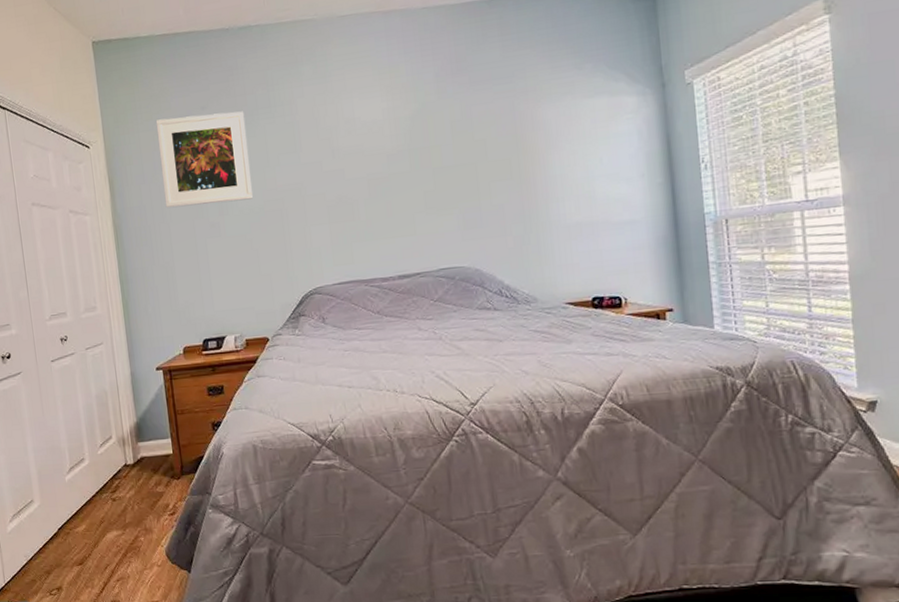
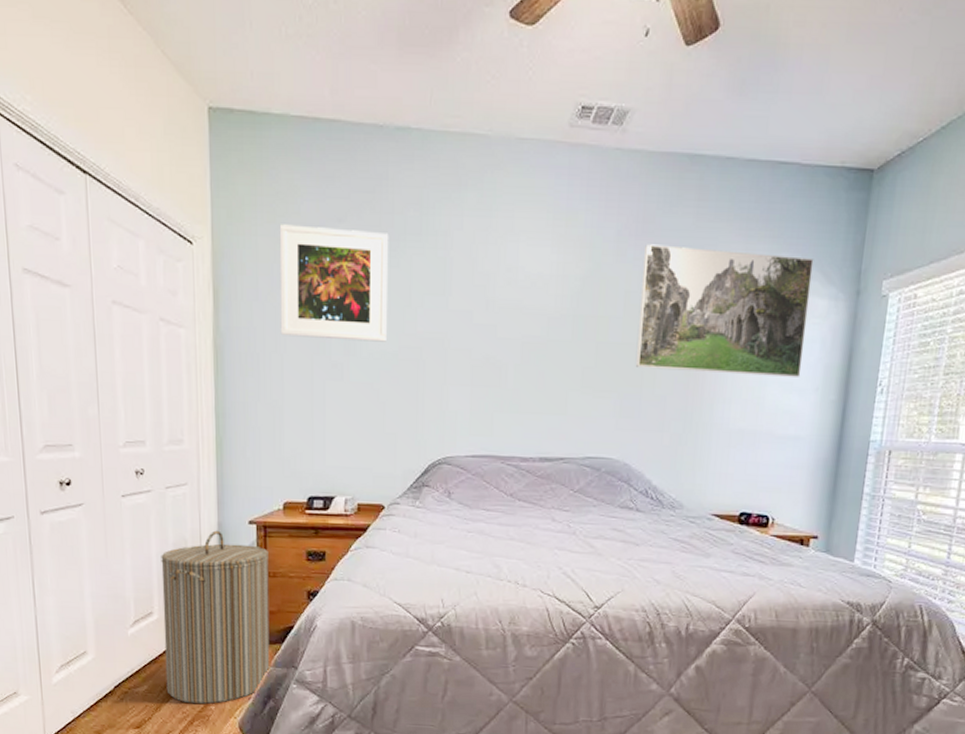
laundry hamper: none [87,379,188,538] -> present [161,530,270,705]
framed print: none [462,64,625,184] -> present [635,244,814,377]

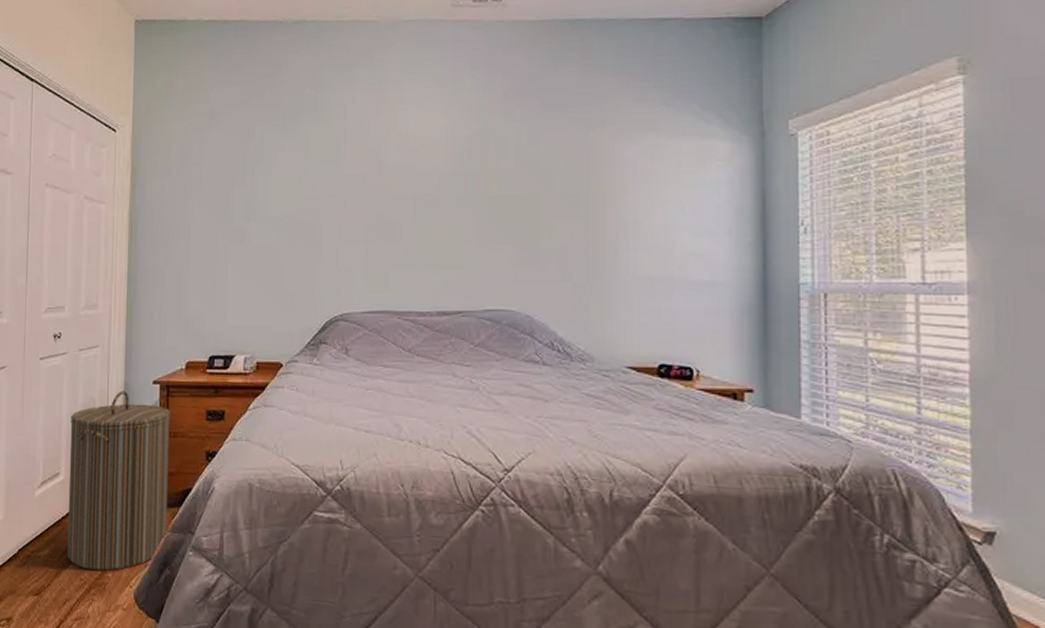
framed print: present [279,224,389,342] -> none [188,109,288,207]
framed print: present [635,244,814,377] -> none [530,102,710,221]

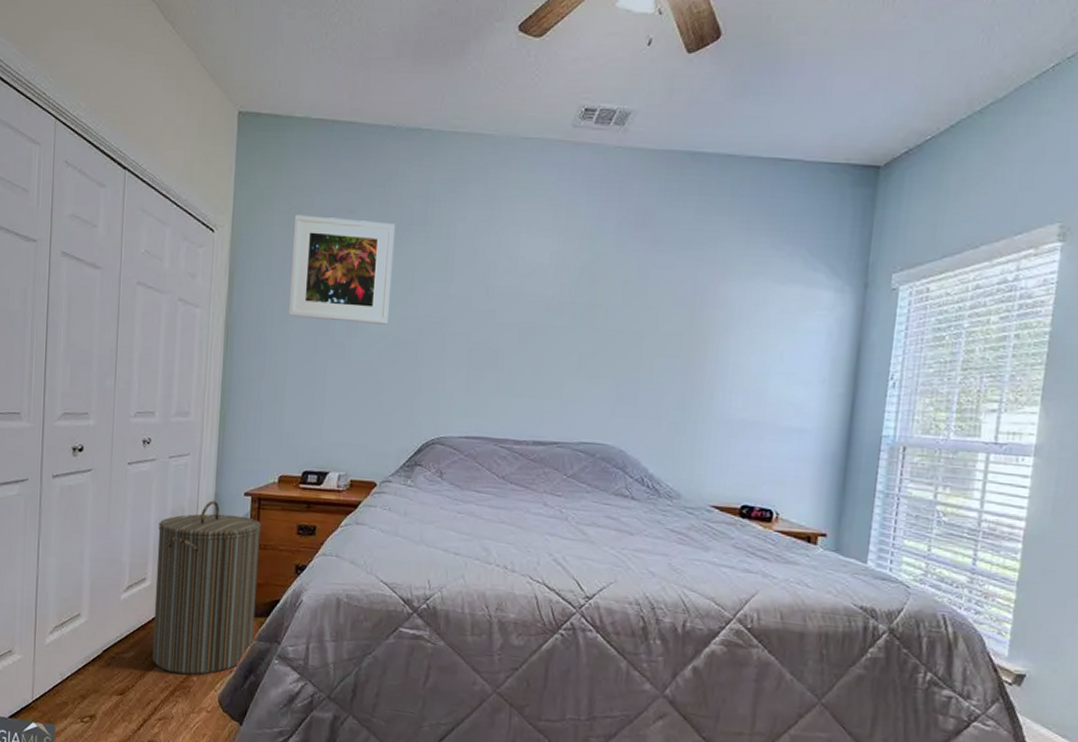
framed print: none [188,109,288,207] -> present [288,215,396,325]

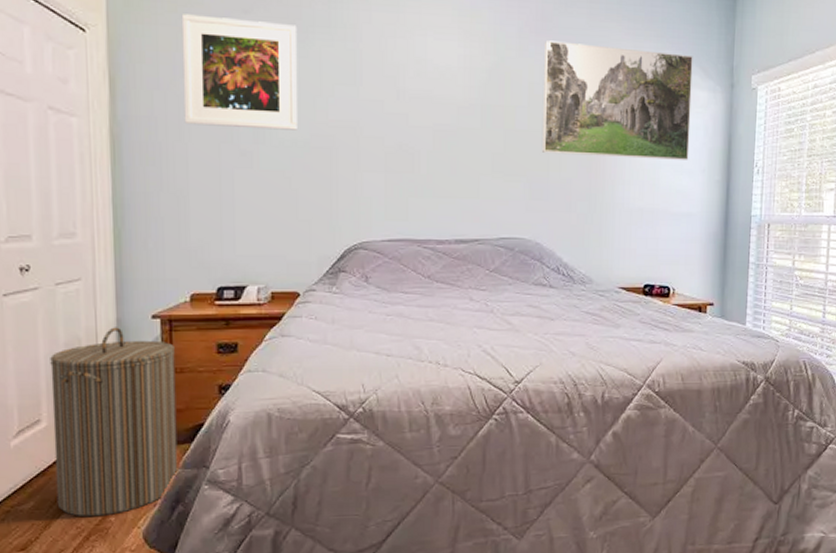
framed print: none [632,236,818,369] -> present [541,40,693,160]

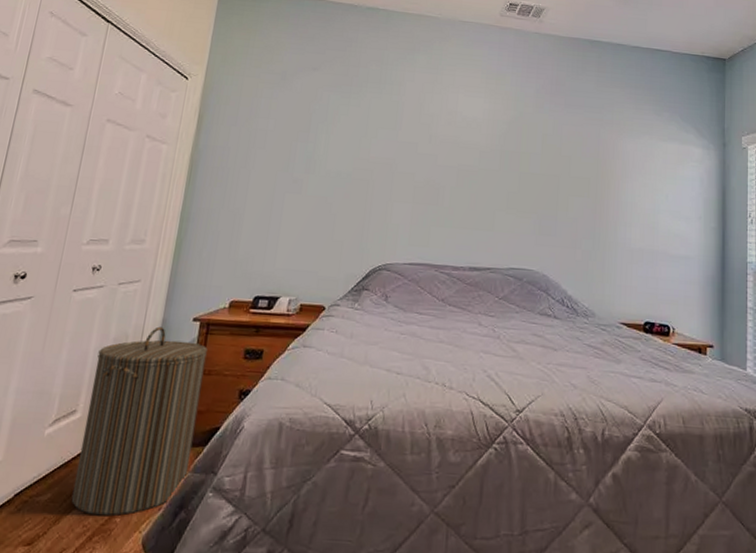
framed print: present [181,14,298,130] -> none [251,69,354,164]
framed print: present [541,40,693,160] -> none [551,100,688,208]

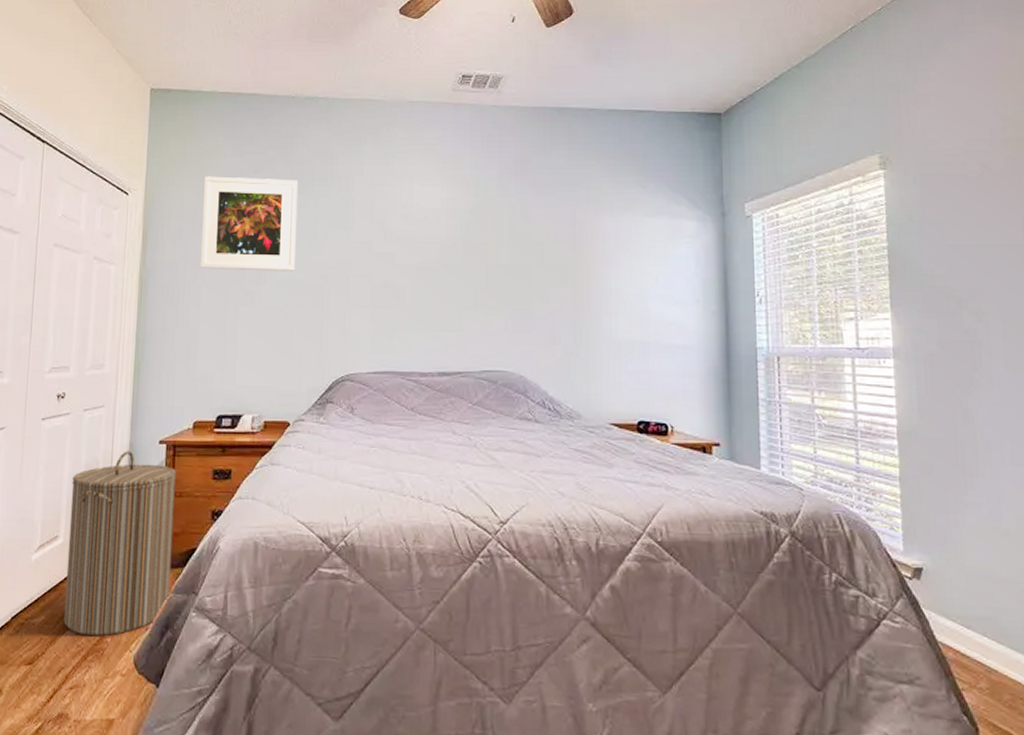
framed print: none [251,69,354,164] -> present [199,176,299,271]

